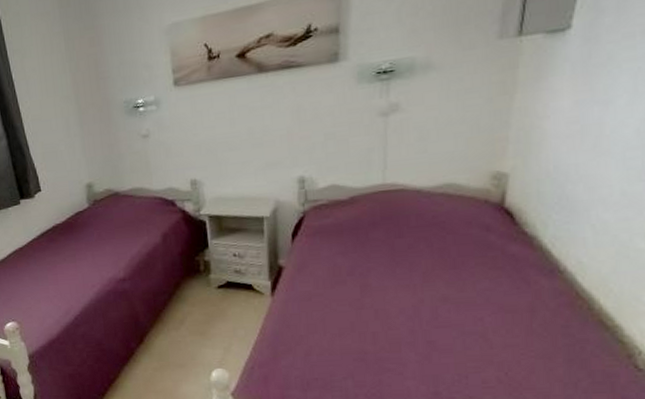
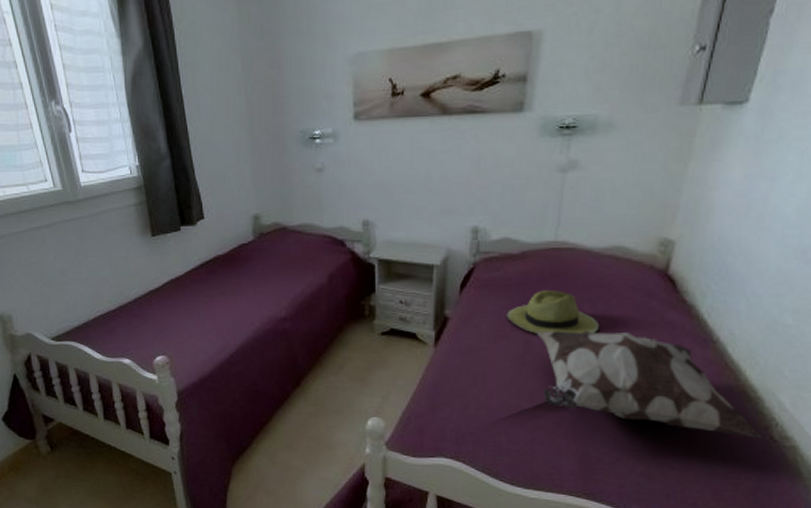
straw hat: none [341,232,438,277] -> present [506,290,600,334]
decorative pillow: none [373,269,625,368] -> present [536,331,762,438]

